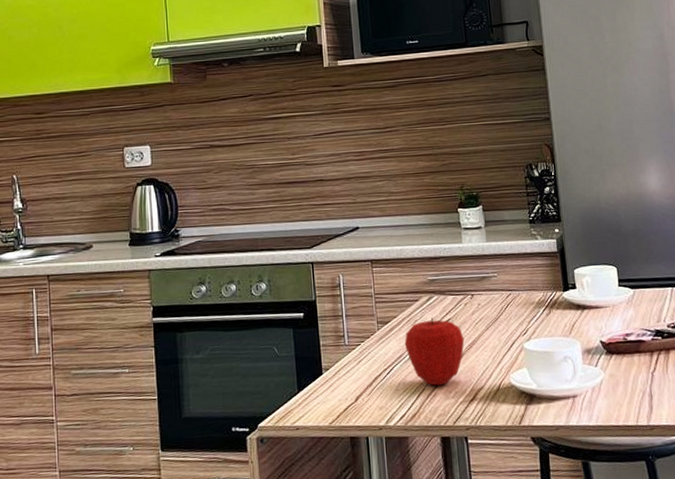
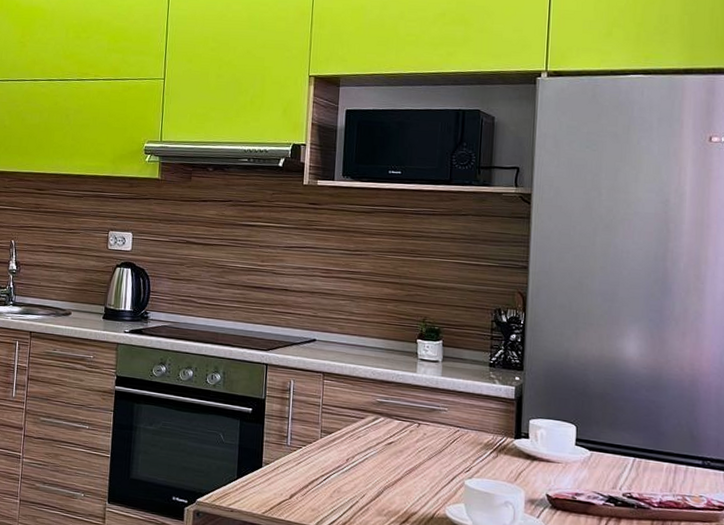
apple: present [404,318,465,386] -> none [344,437,405,502]

